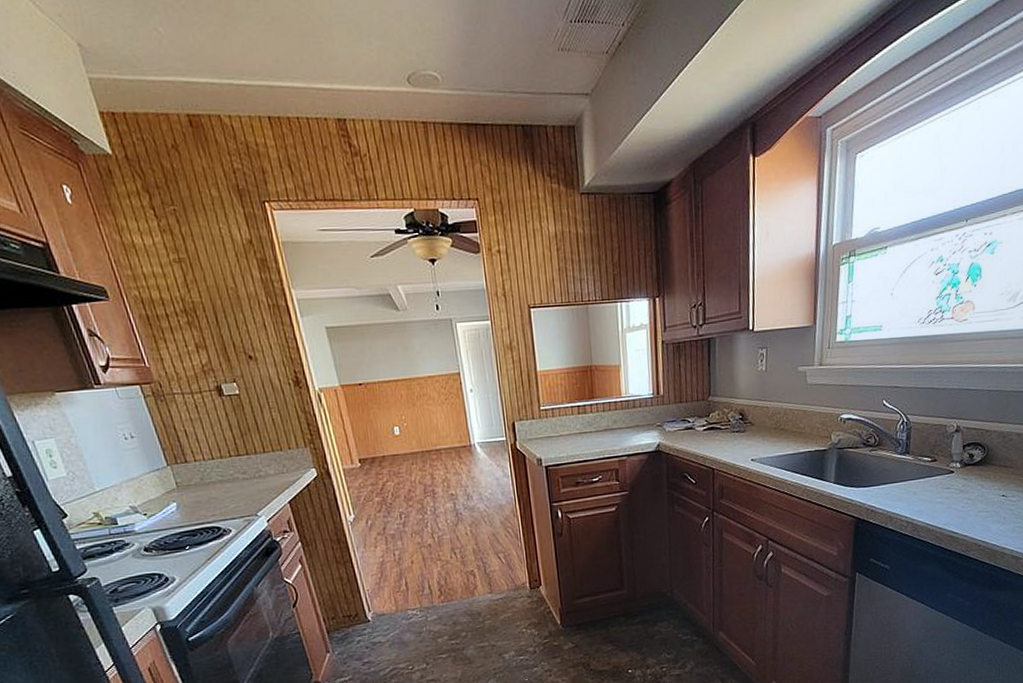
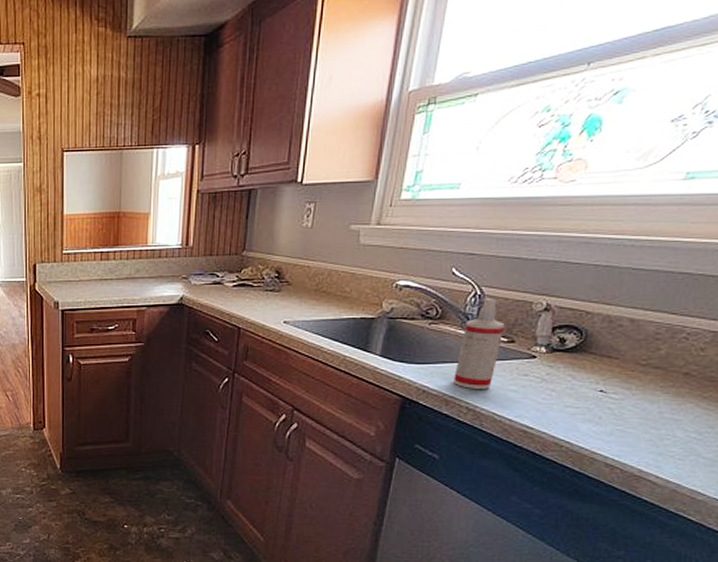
spray bottle: none [894,424,928,505] -> present [454,297,505,389]

